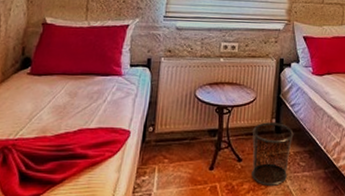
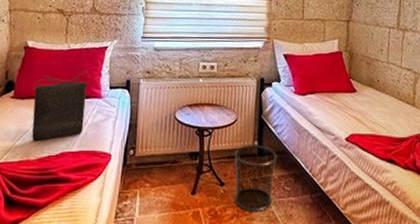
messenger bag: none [49,48,110,118] -> present [32,71,90,141]

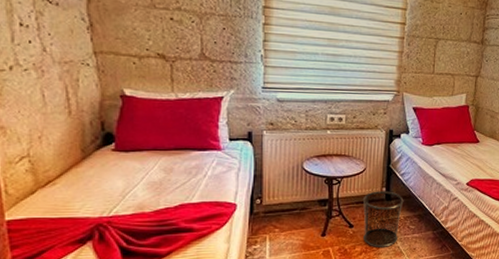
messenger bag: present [32,71,90,141] -> none [139,122,205,194]

